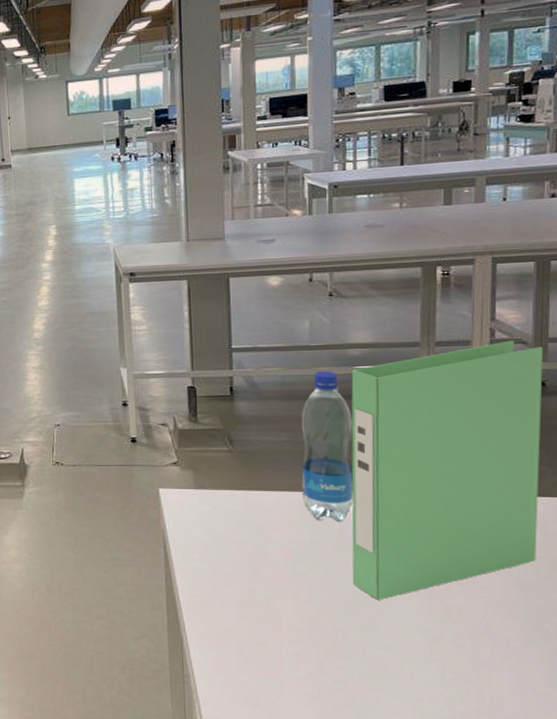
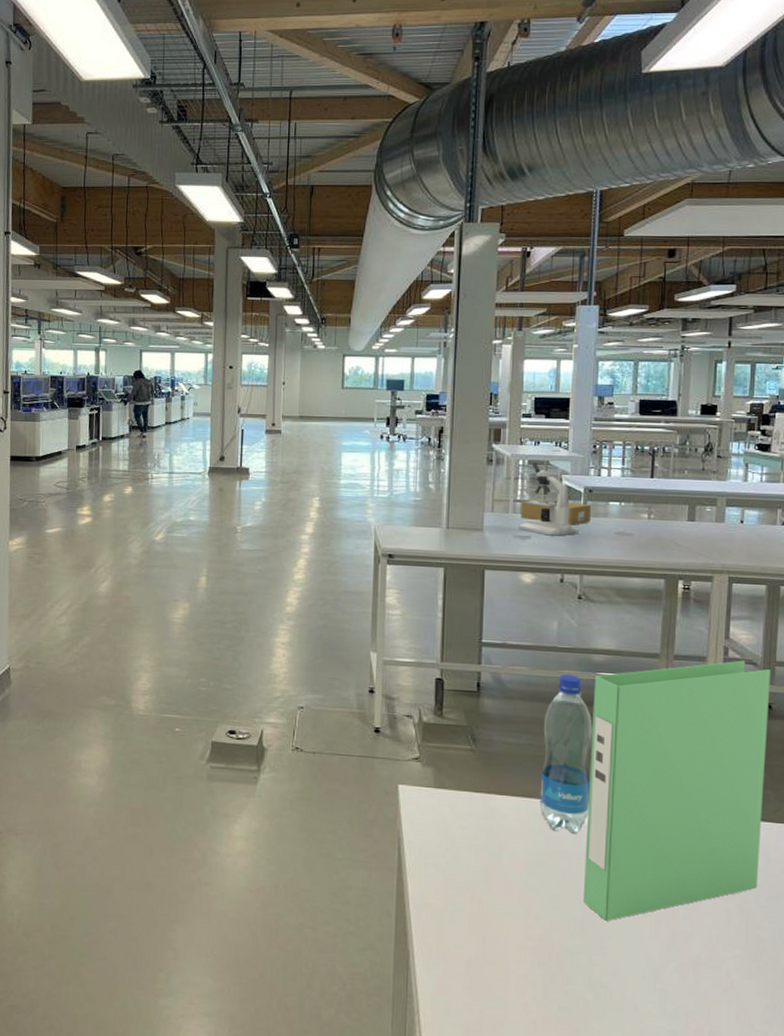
microscope: none [262,164,326,237] -> present [519,462,579,536]
box: none [262,200,337,224] -> present [521,499,591,525]

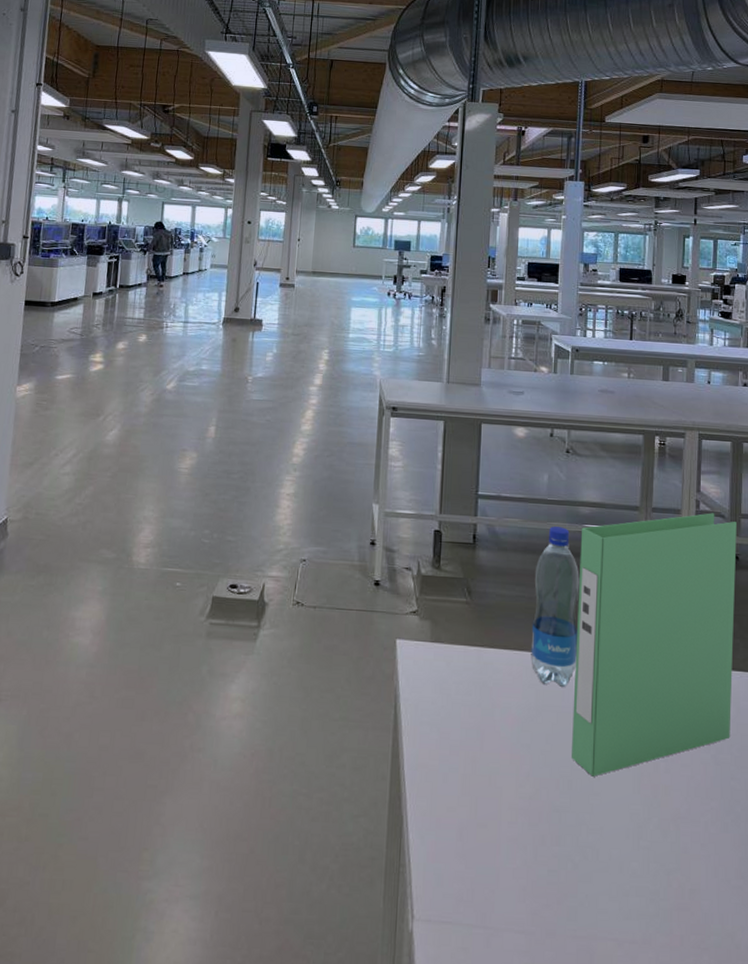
microscope: present [519,462,579,536] -> none [513,322,567,392]
box: present [521,499,591,525] -> none [515,357,577,383]

